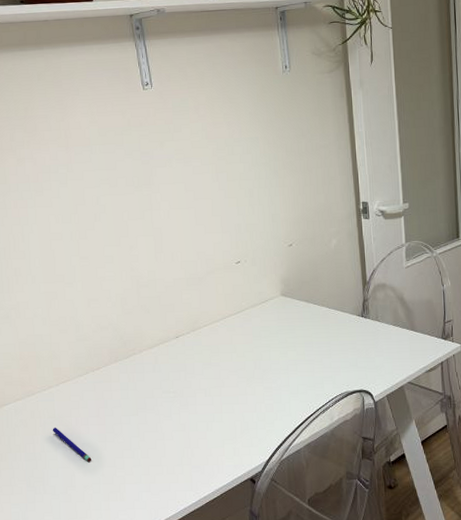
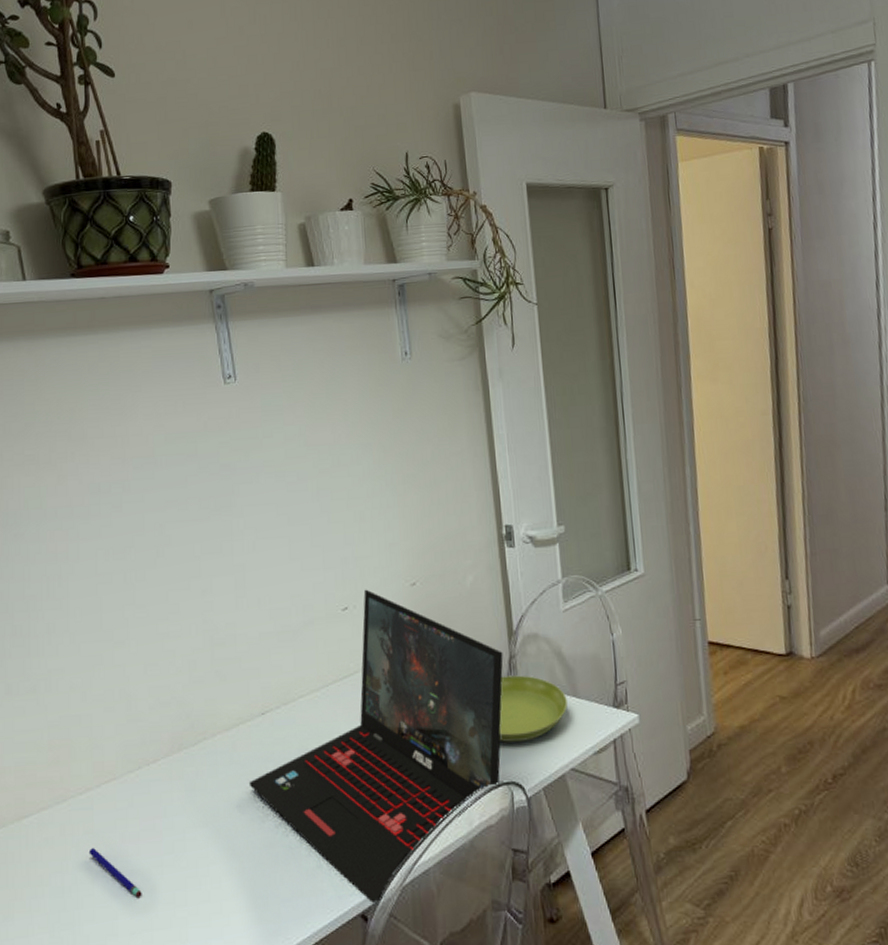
laptop: none [167,248,359,472] -> present [248,589,504,904]
saucer: none [354,314,407,362] -> present [499,675,568,743]

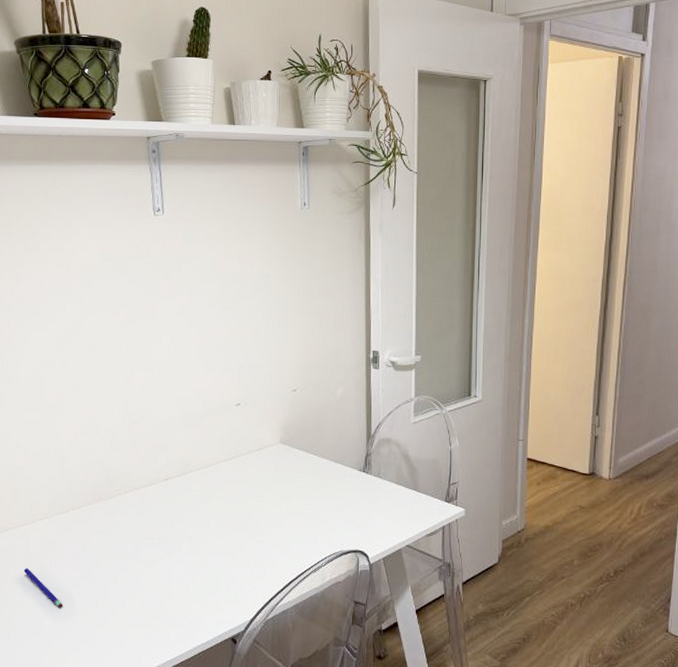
laptop: present [248,589,504,904] -> none [151,391,361,631]
saucer: present [499,675,568,743] -> none [352,469,409,521]

